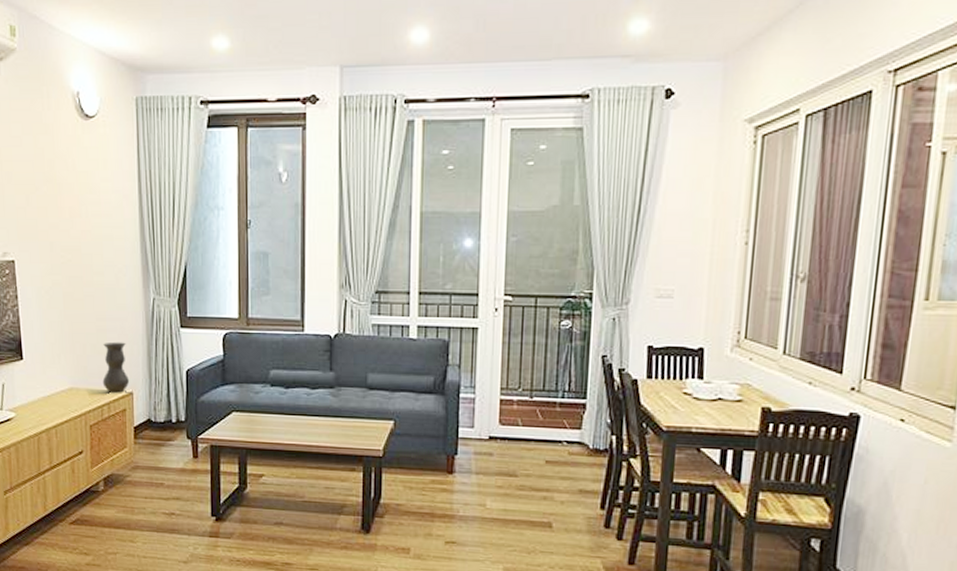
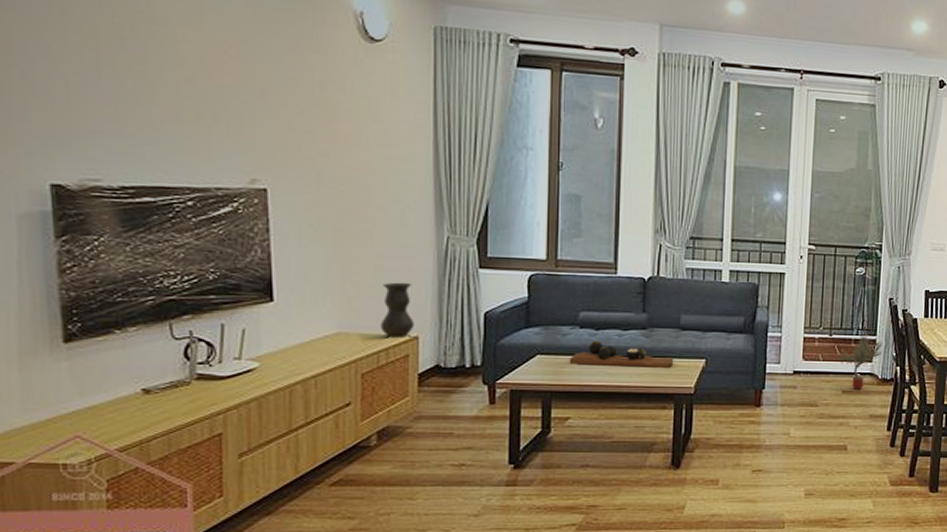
decorative tray: none [262,398,362,428] -> present [569,340,674,367]
potted tree: none [539,396,593,460] -> present [837,333,882,389]

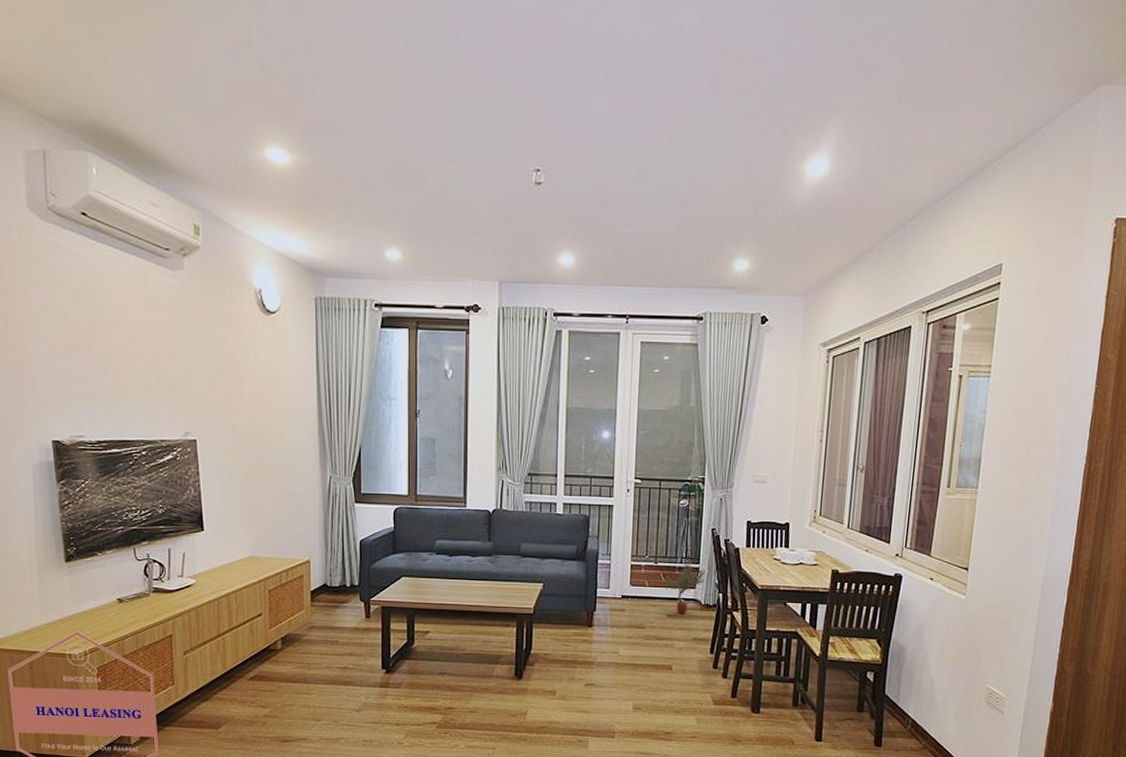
vase: present [380,282,415,339] -> none [281,515,307,562]
decorative tray: present [569,340,674,367] -> none [428,565,516,590]

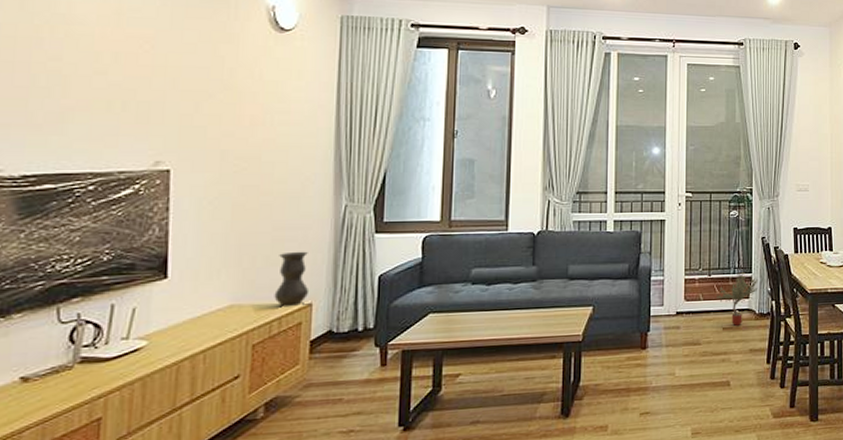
vase: none [281,515,307,562] -> present [274,251,310,308]

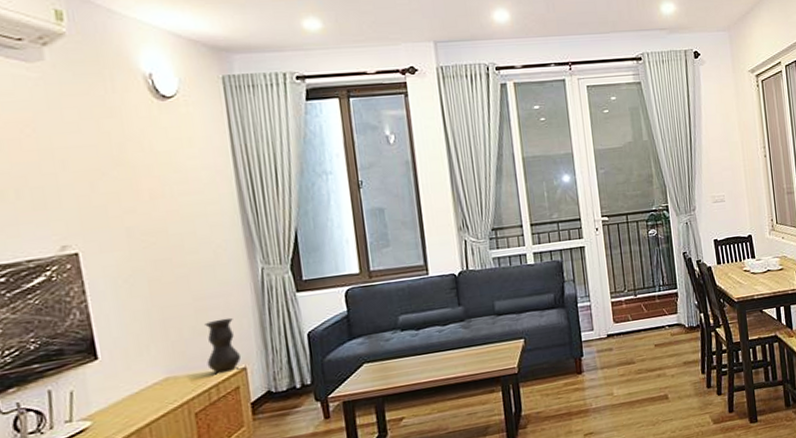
potted tree: present [717,271,757,326] -> none [645,288,684,341]

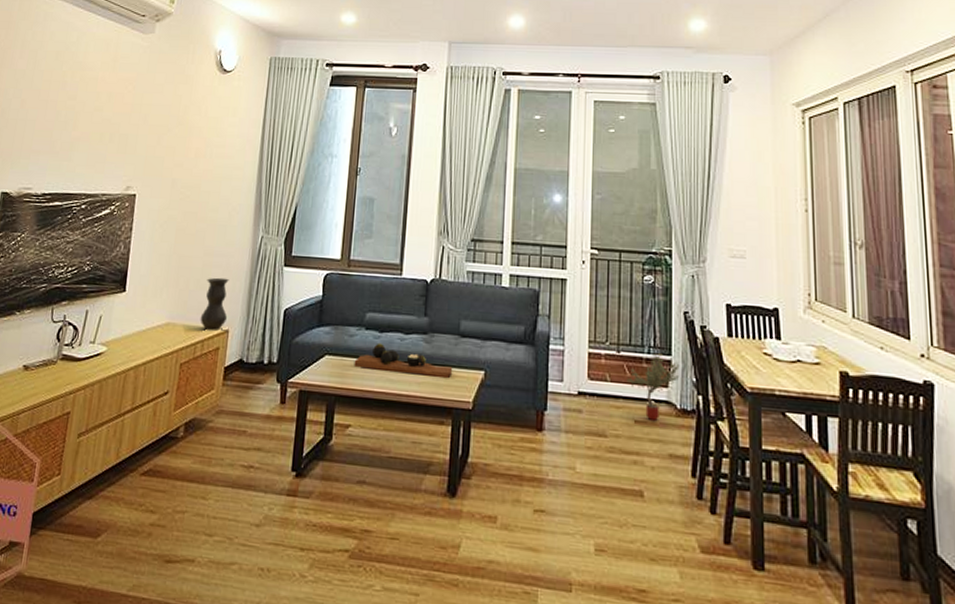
decorative tray: none [395,339,495,367] -> present [354,342,453,378]
potted tree: none [645,288,684,341] -> present [627,352,678,421]

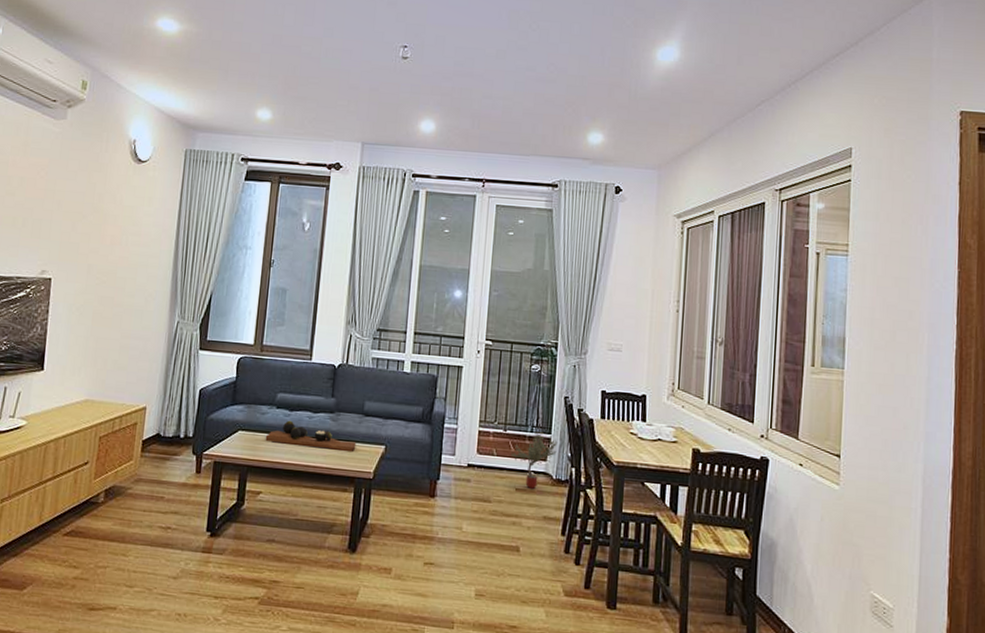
vase: present [200,277,229,332] -> none [118,359,146,408]

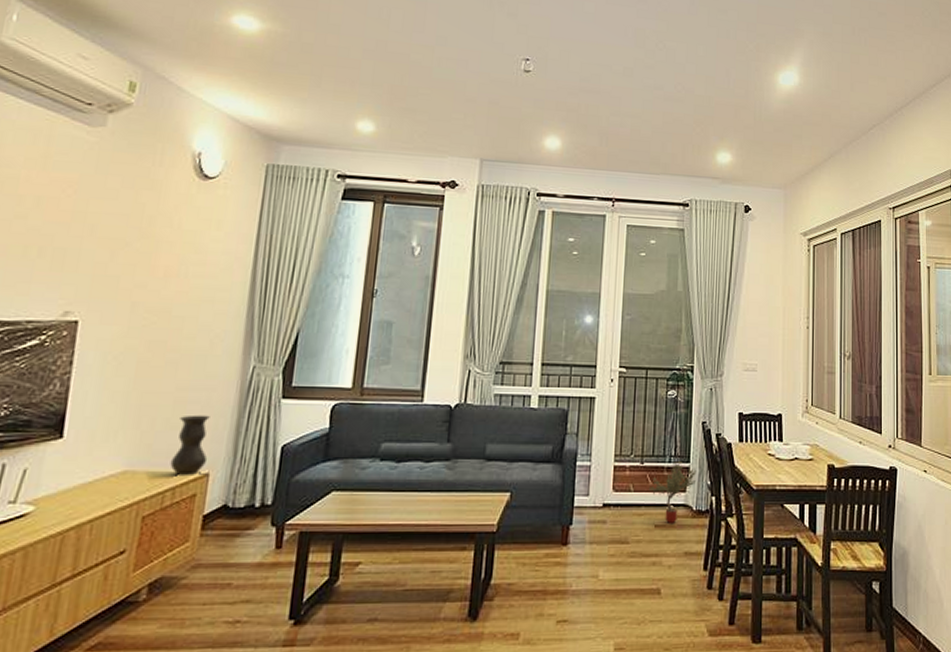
vase: none [118,359,146,408] -> present [170,415,210,477]
decorative tray: present [265,420,357,451] -> none [365,473,477,503]

